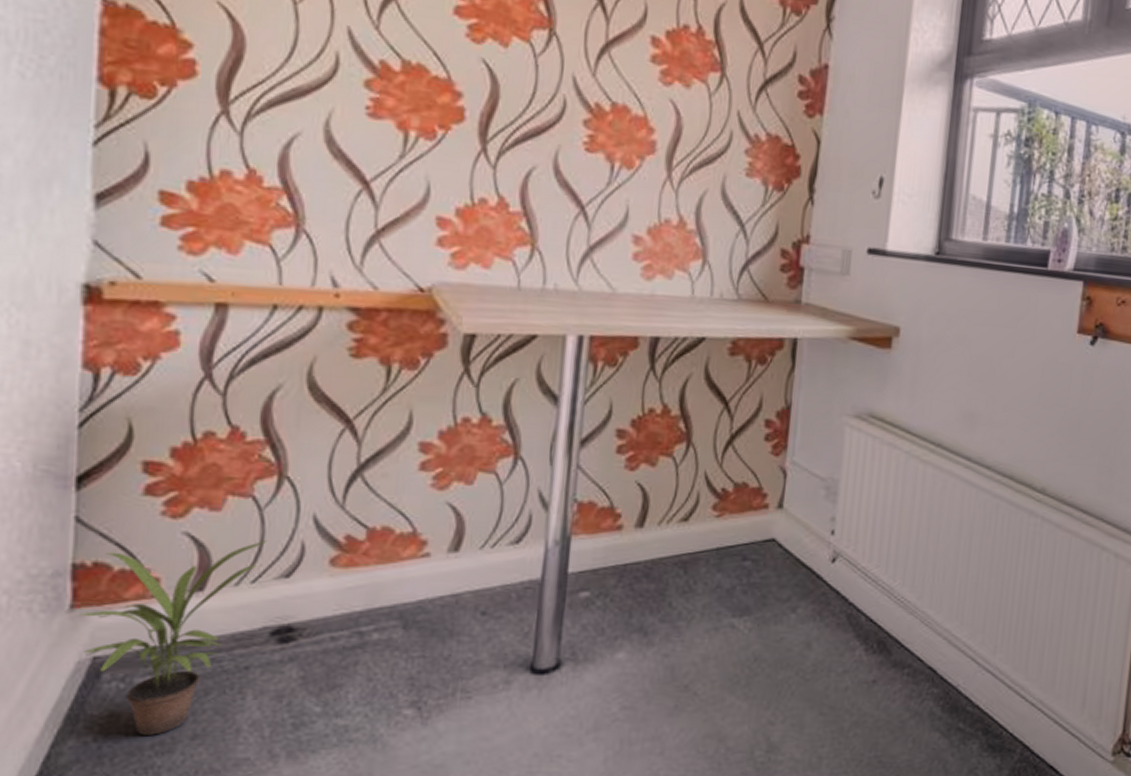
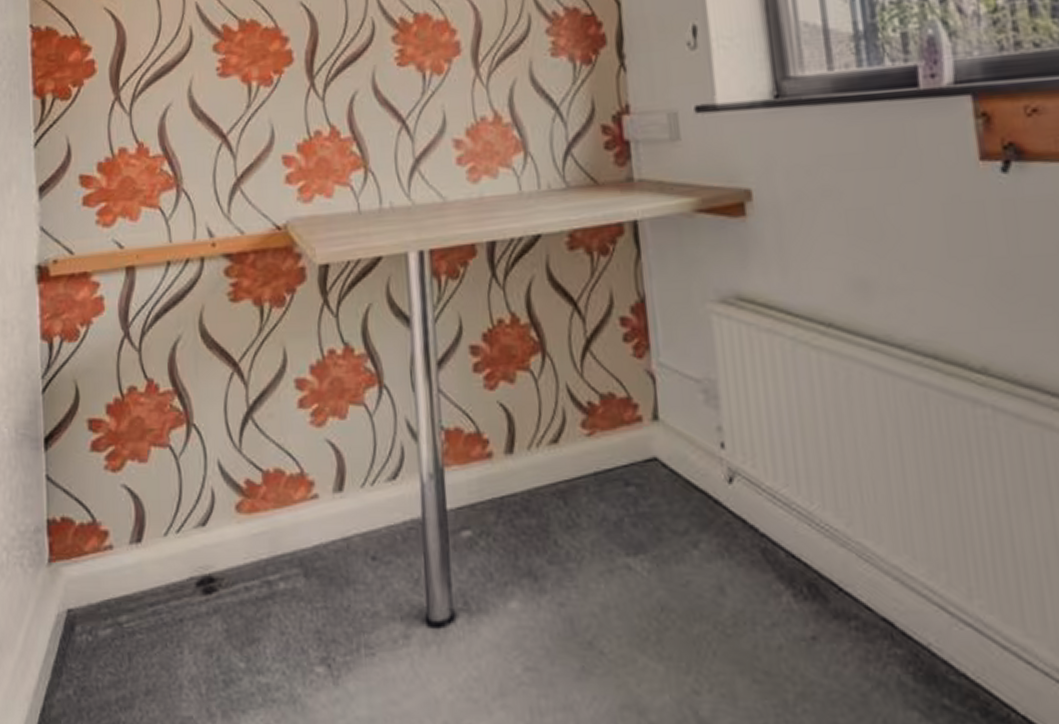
potted plant: present [80,540,267,735] -> none [56,489,185,690]

